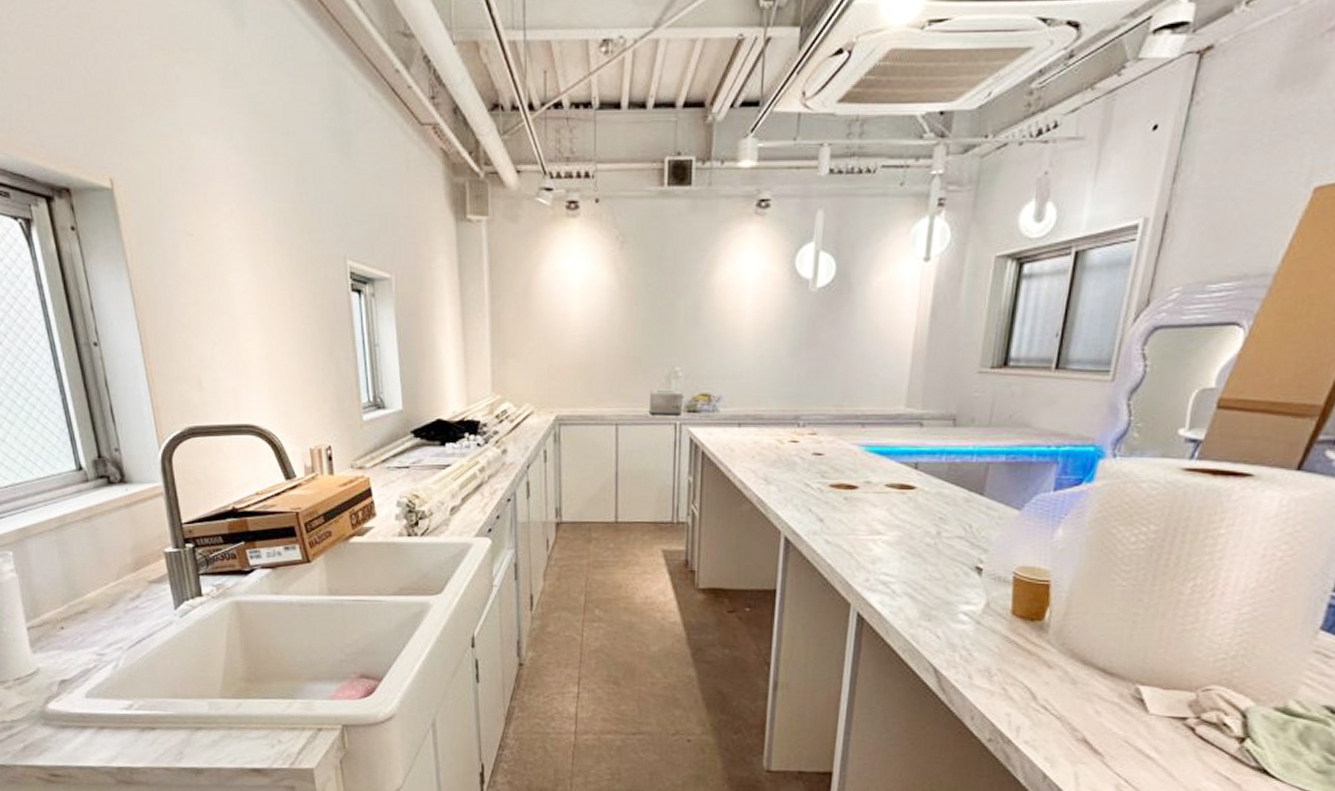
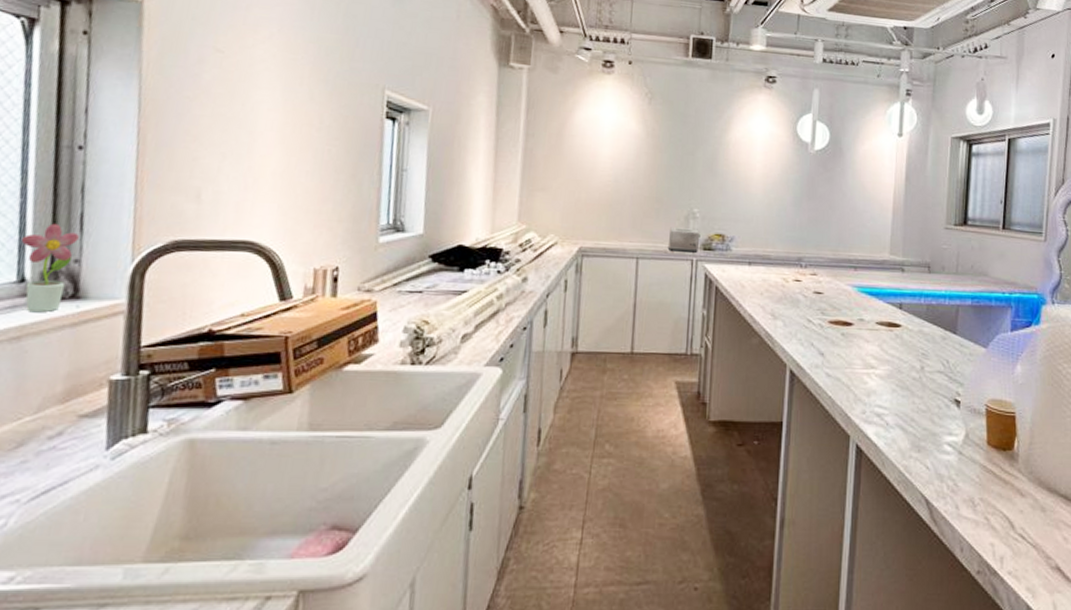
potted flower: none [70,416,114,496] -> present [21,223,79,313]

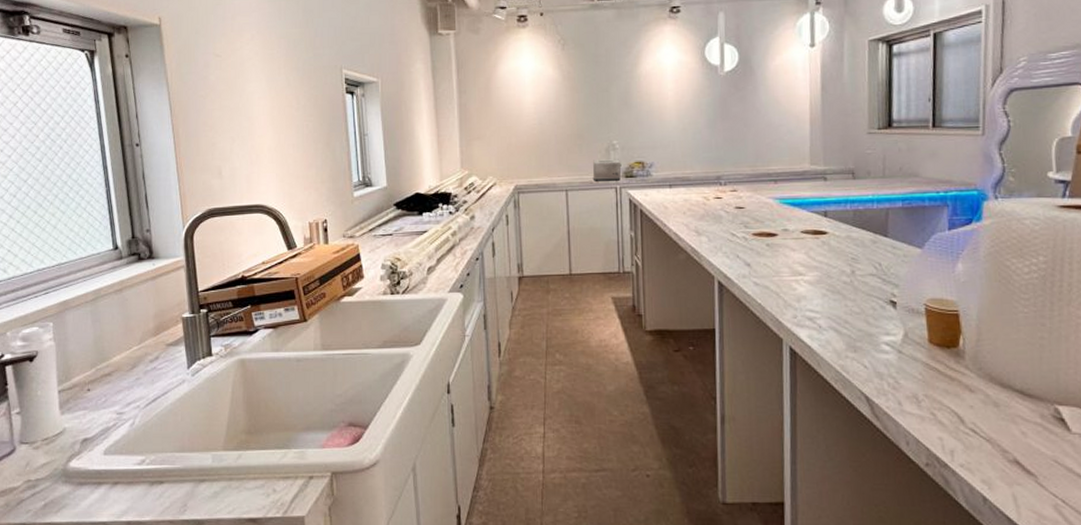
potted flower: present [21,223,79,313] -> none [111,204,147,271]

